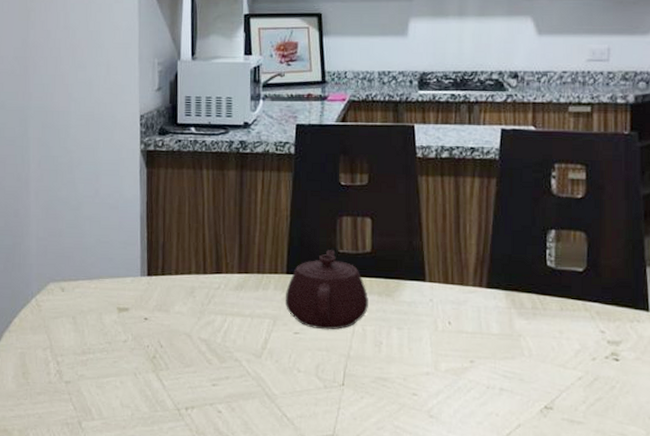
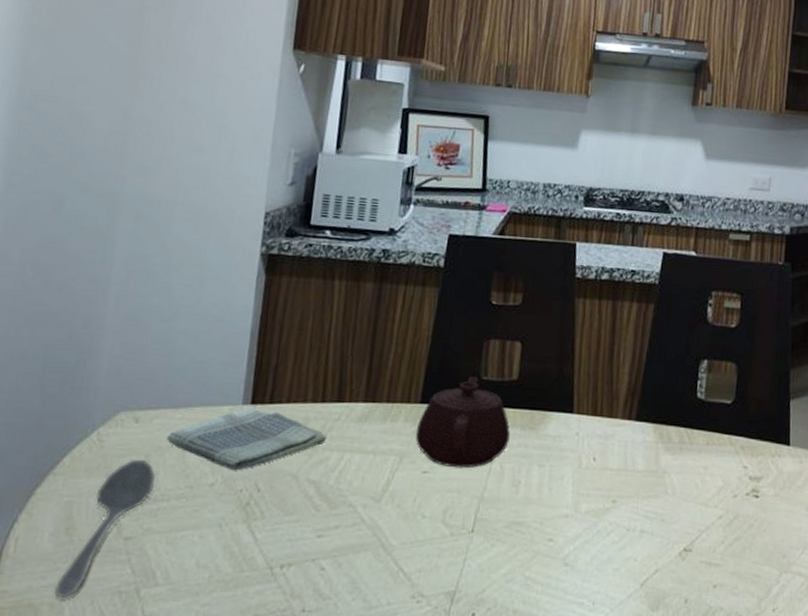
stirrer: none [20,320,83,426] -> present [54,459,156,597]
dish towel: none [87,277,211,330] -> present [167,406,327,471]

